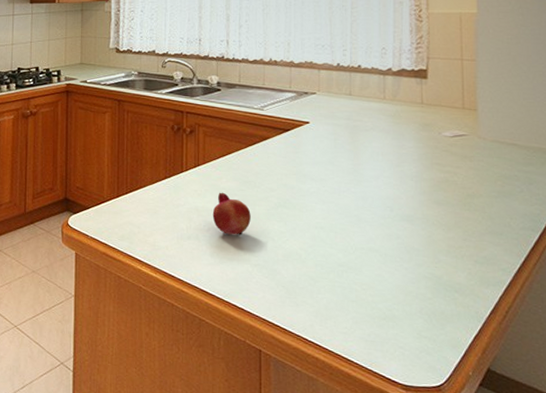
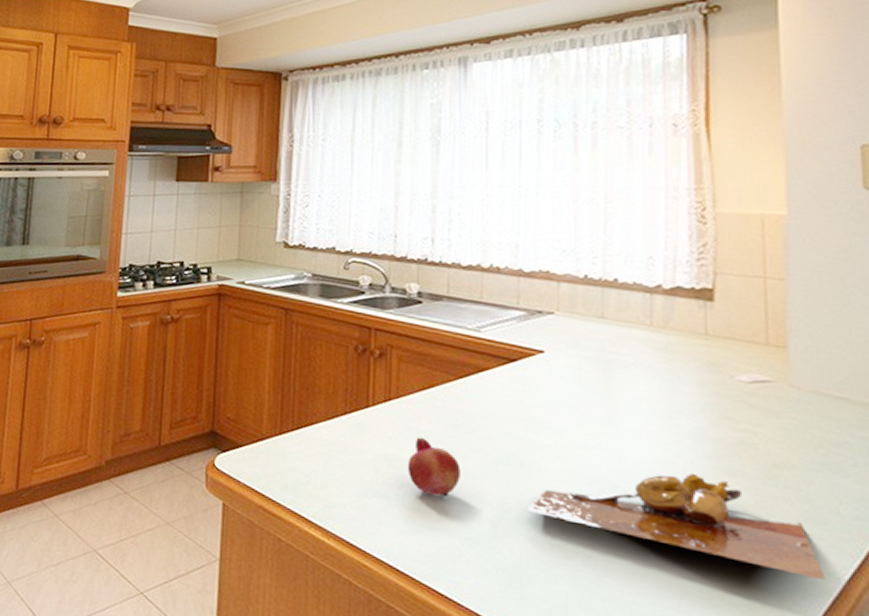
cutting board: none [298,205,501,275] -> present [527,472,826,581]

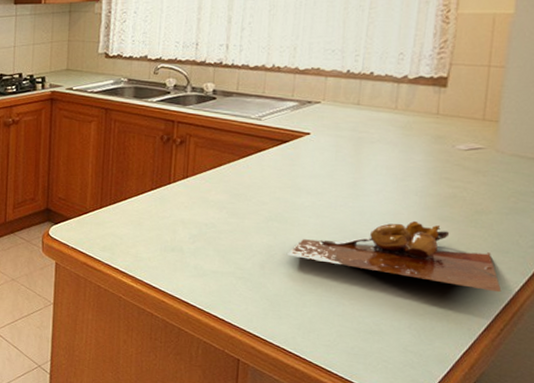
fruit: present [407,437,461,497] -> none [198,205,239,248]

